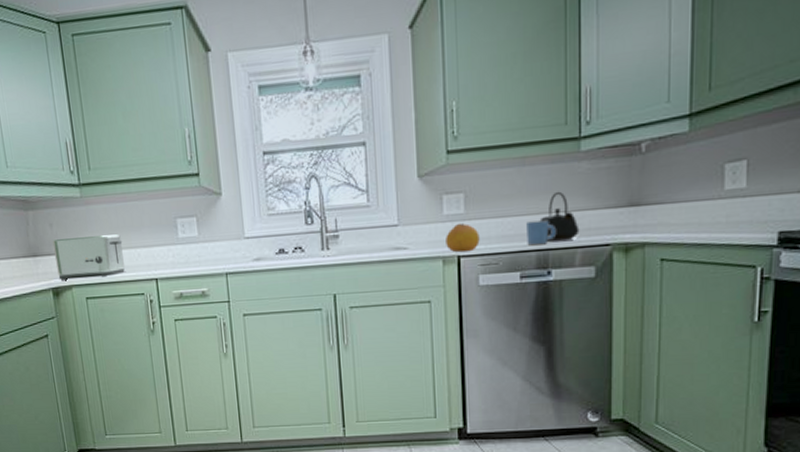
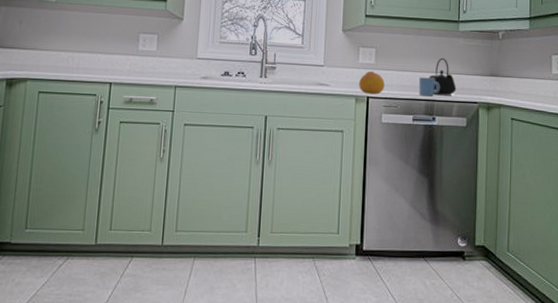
toaster: present [52,234,126,280] -> none [16,35,86,75]

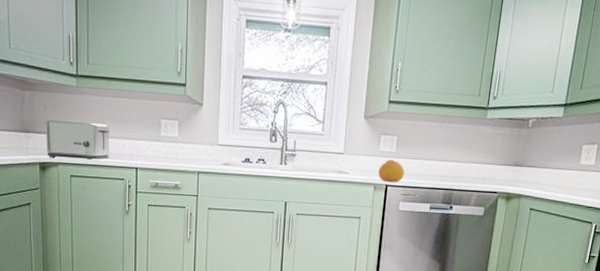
toaster: none [16,35,86,75] -> present [45,120,110,160]
mug: present [419,77,440,98] -> none [438,166,460,187]
kettle: present [428,57,457,96] -> none [449,146,478,186]

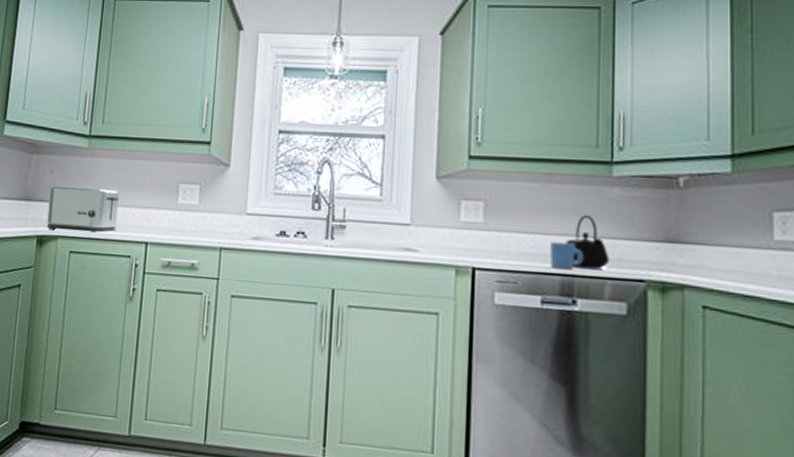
fruit: present [378,159,405,183] -> none [460,232,498,265]
mug: none [438,166,460,187] -> present [550,242,583,271]
kettle: none [449,146,478,186] -> present [565,214,610,270]

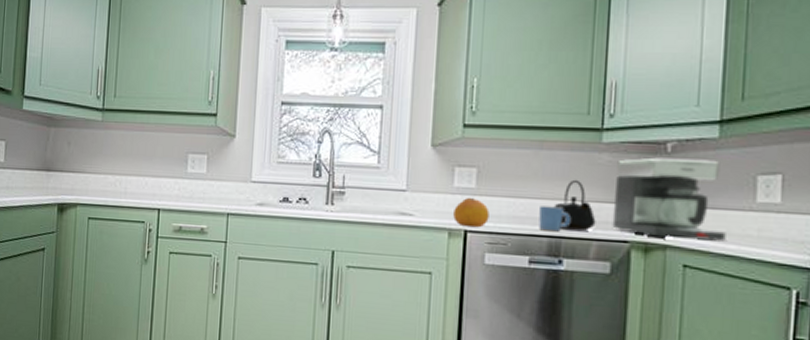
toaster: present [46,187,120,233] -> none [66,158,133,201]
fruit: none [460,232,498,265] -> present [453,197,490,228]
coffee maker: none [626,192,745,281] -> present [612,157,726,242]

